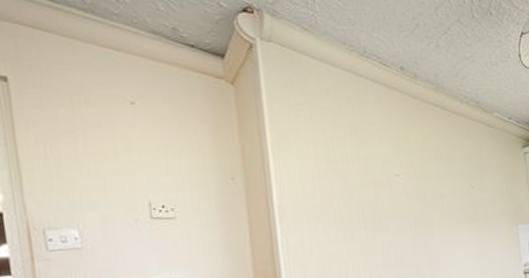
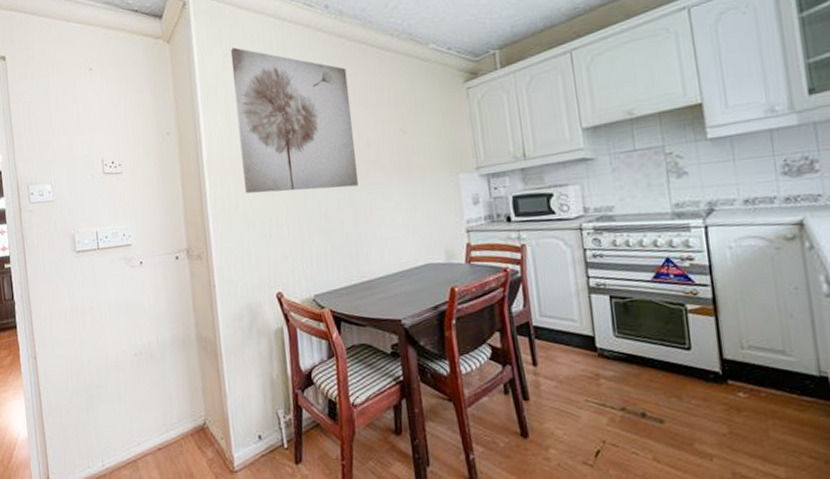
wall art: none [303,97,432,241] -> present [230,47,358,194]

